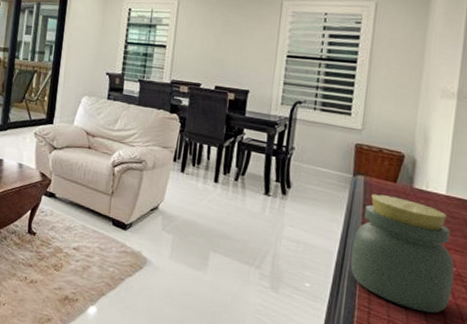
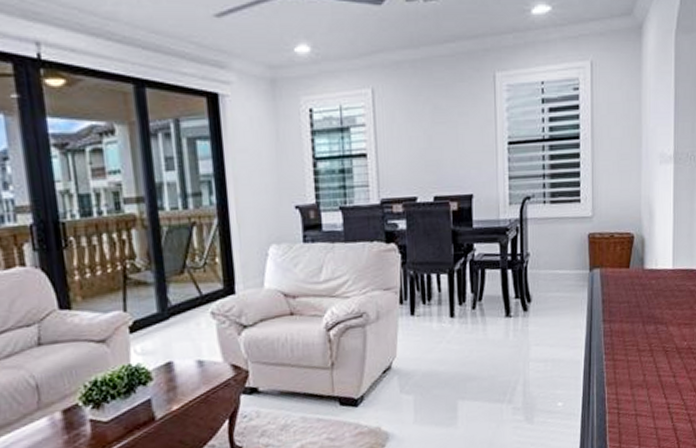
jar: present [350,194,455,313] -> none [597,283,686,397]

